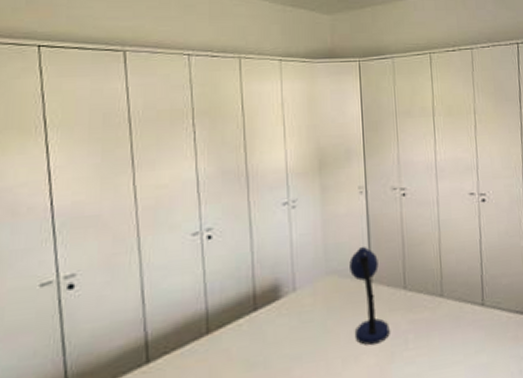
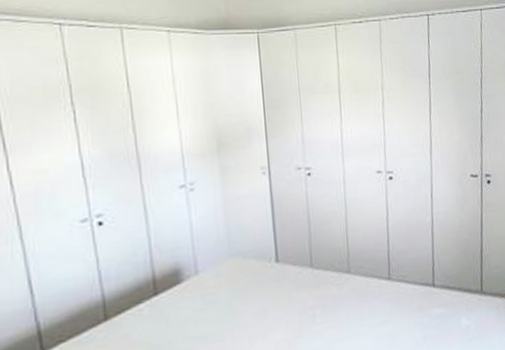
desk lamp: present [349,246,390,346] -> none [254,227,297,323]

